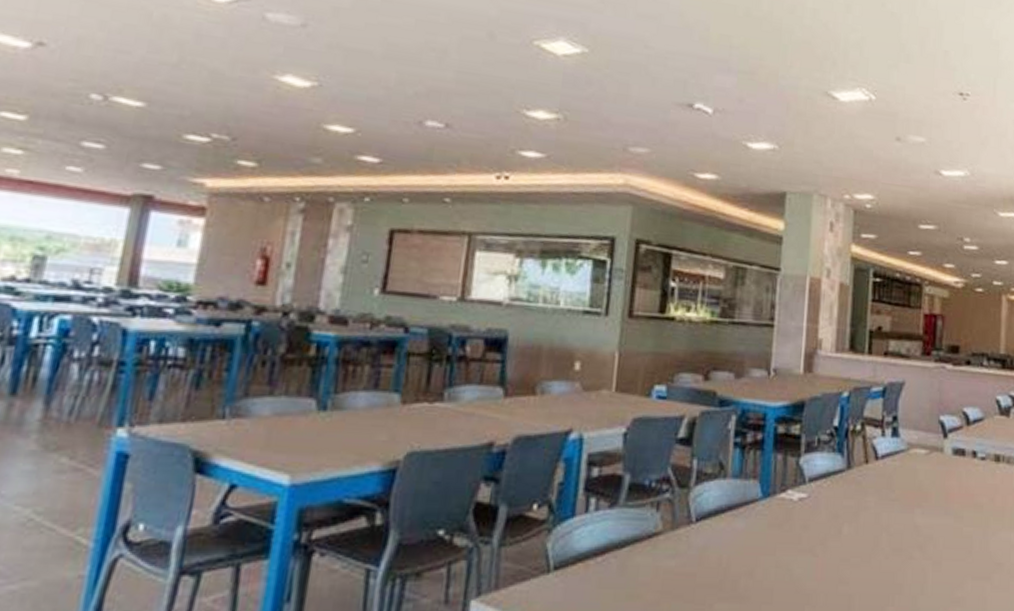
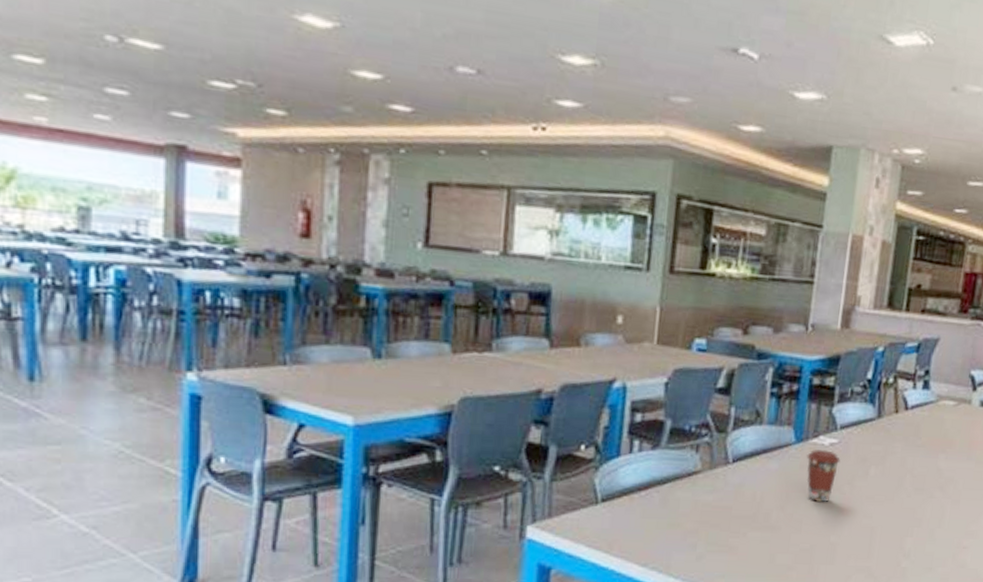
coffee cup: none [775,505,811,566] -> present [806,449,840,502]

